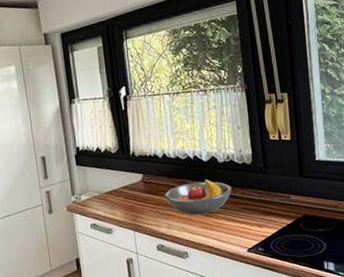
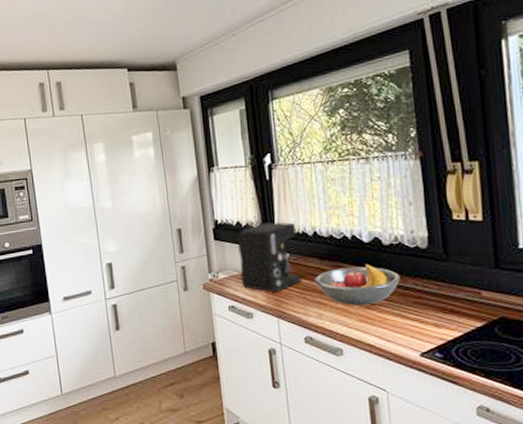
coffee maker: none [97,146,154,209] -> present [237,222,302,293]

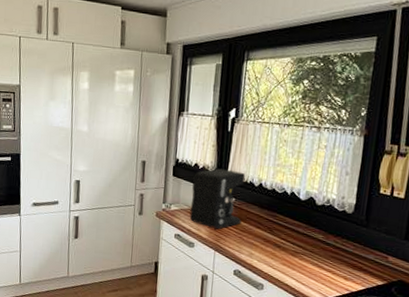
fruit bowl: present [314,263,400,306] -> none [252,217,325,253]

